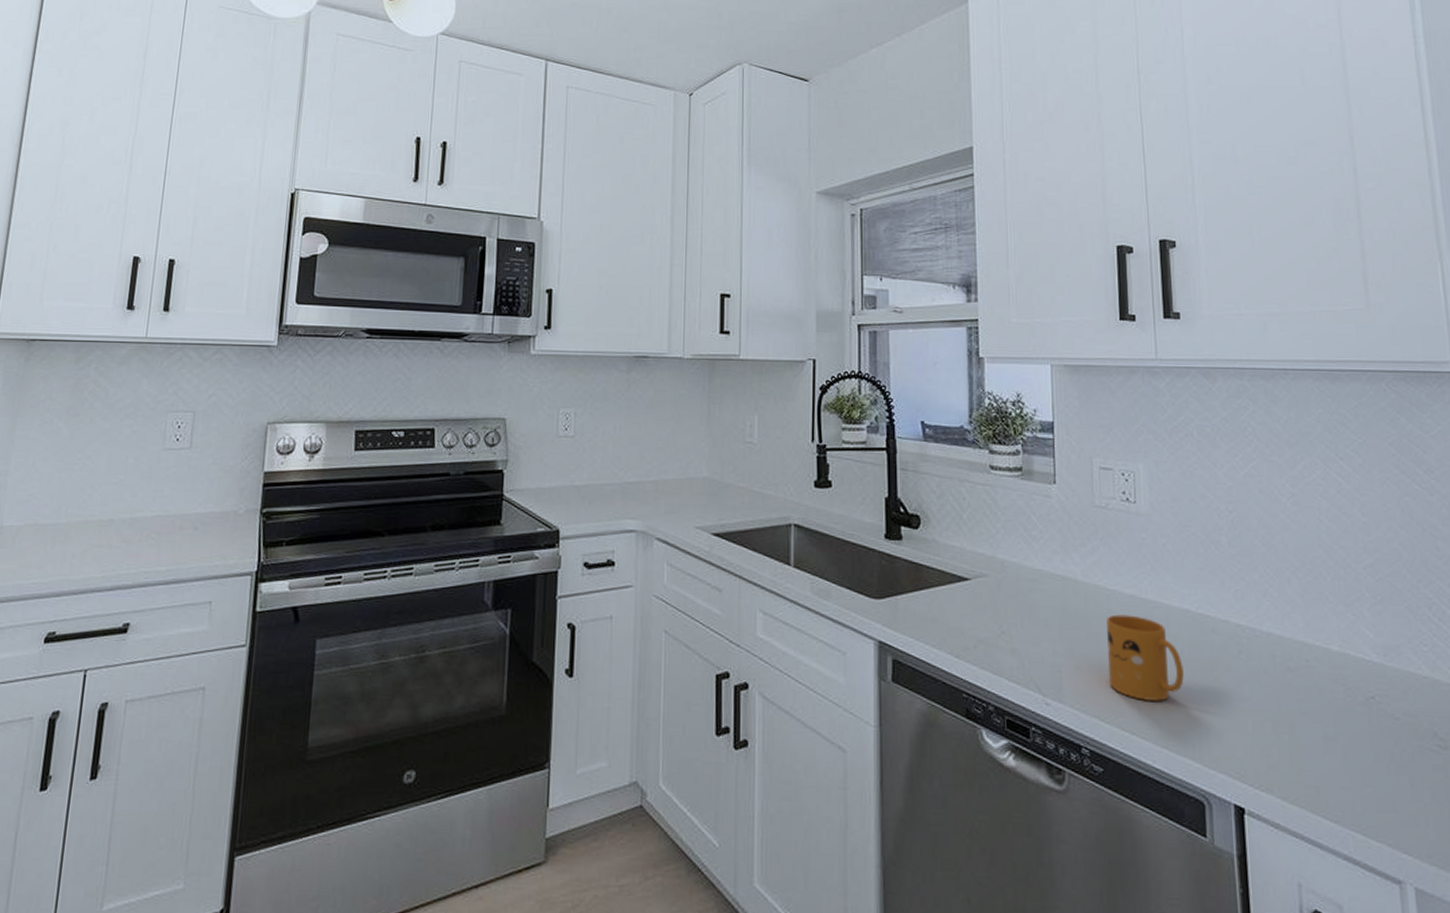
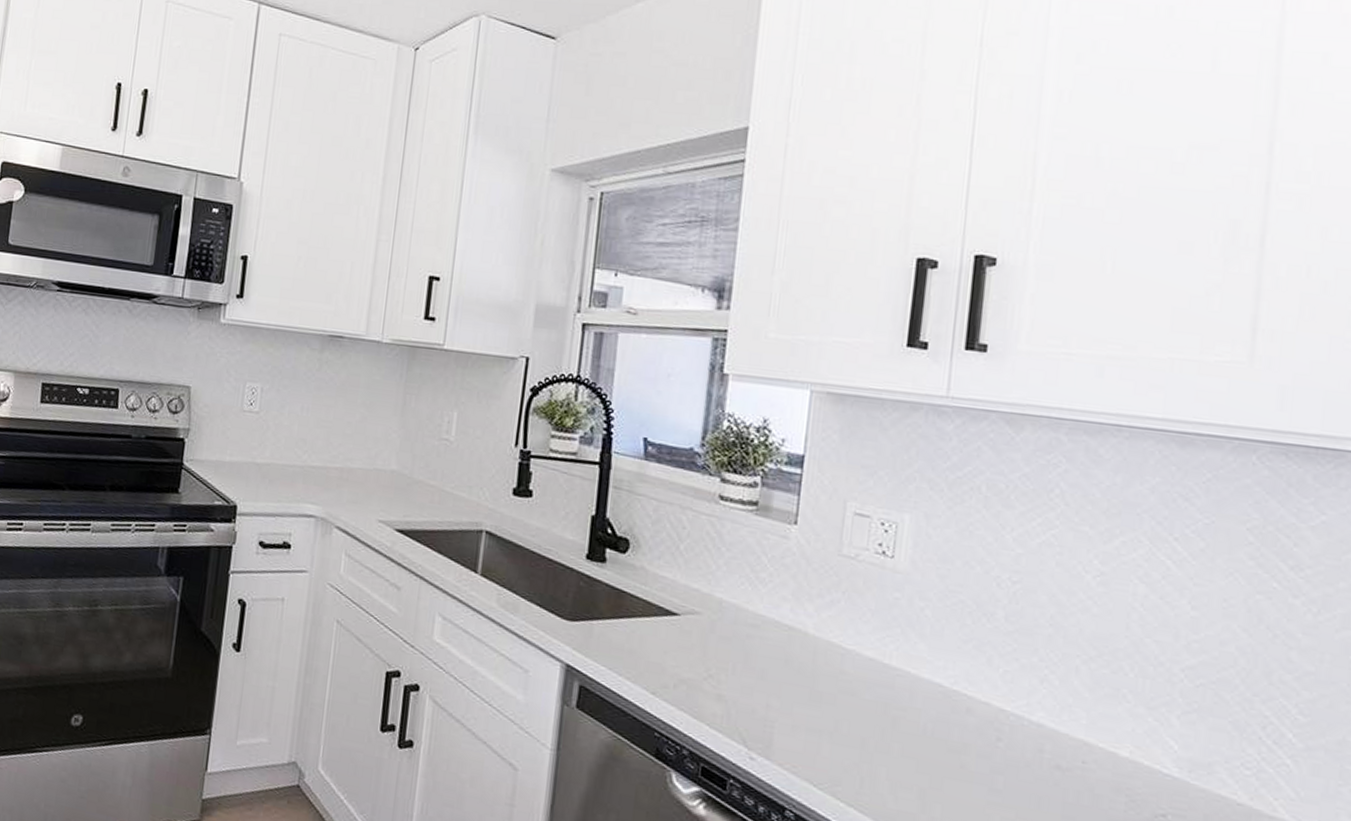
mug: present [1107,614,1184,701] -> none [829,676,924,777]

